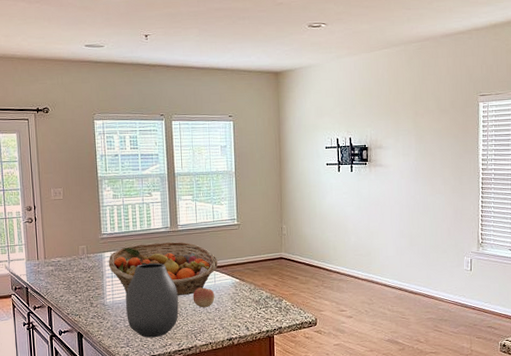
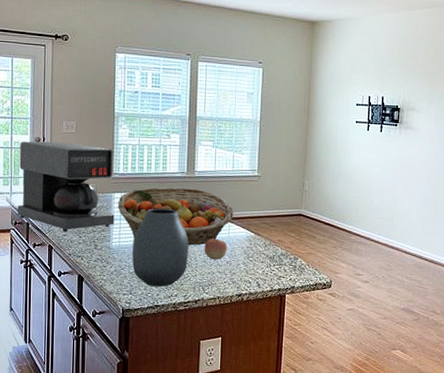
coffee maker: none [13,208,107,293] -> present [17,141,115,231]

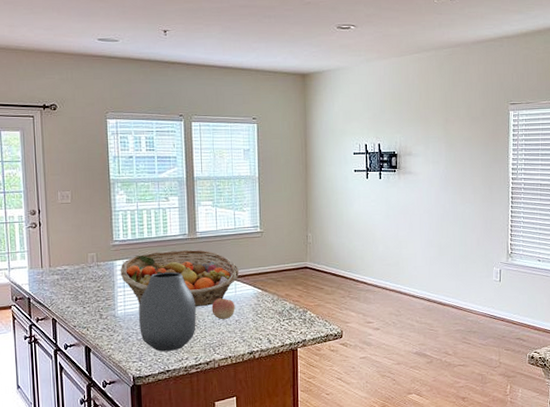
coffee maker: present [17,141,115,231] -> none [15,212,118,303]

